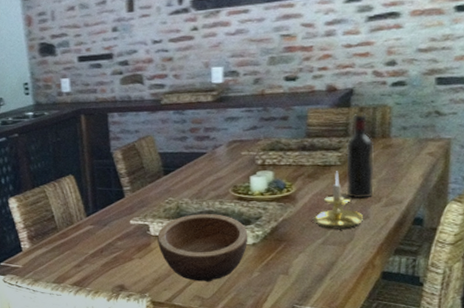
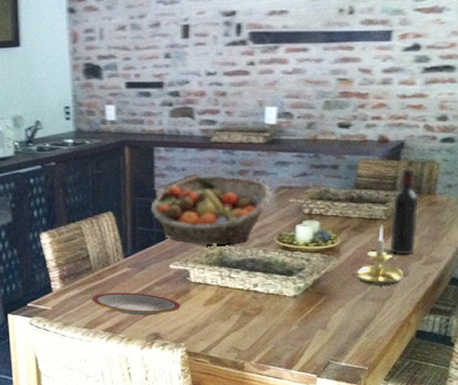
plate: none [59,248,143,269] -> present [92,292,181,315]
fruit basket: none [108,134,225,202] -> present [150,174,273,246]
wooden bowl: present [157,213,248,282] -> none [197,261,290,334]

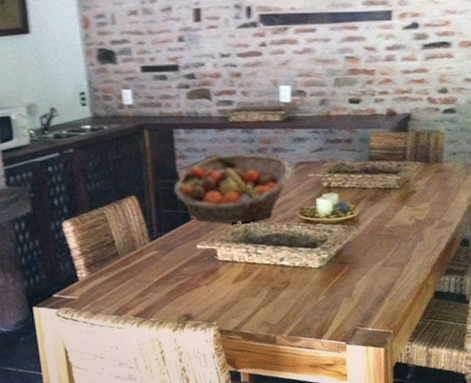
plate: present [92,292,181,315] -> none [120,275,211,298]
candle holder: present [354,225,403,285] -> none [374,194,418,251]
wine bottle: present [389,168,420,255] -> none [404,138,429,221]

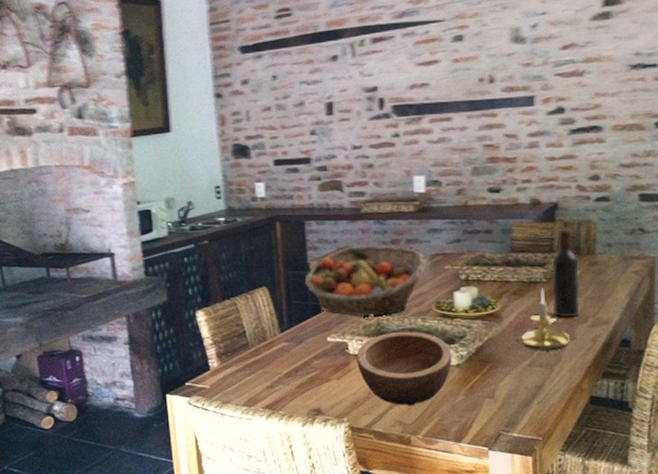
wooden bowl: none [225,236,315,308] -> present [356,331,452,406]
candle holder: none [374,194,418,251] -> present [518,288,570,350]
wine bottle: none [404,138,429,221] -> present [551,229,581,318]

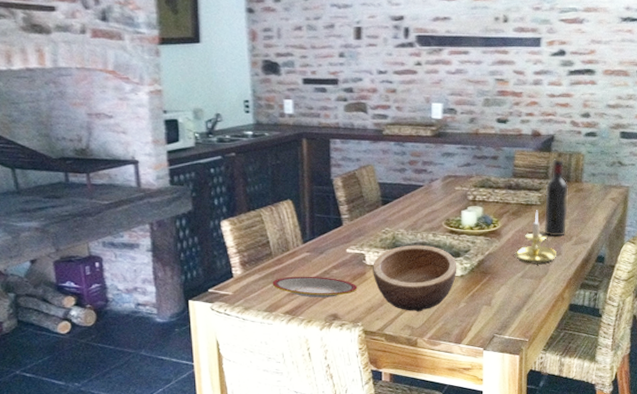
plate: none [250,367,341,391] -> present [272,276,358,298]
fruit basket: present [304,245,428,317] -> none [328,165,441,231]

